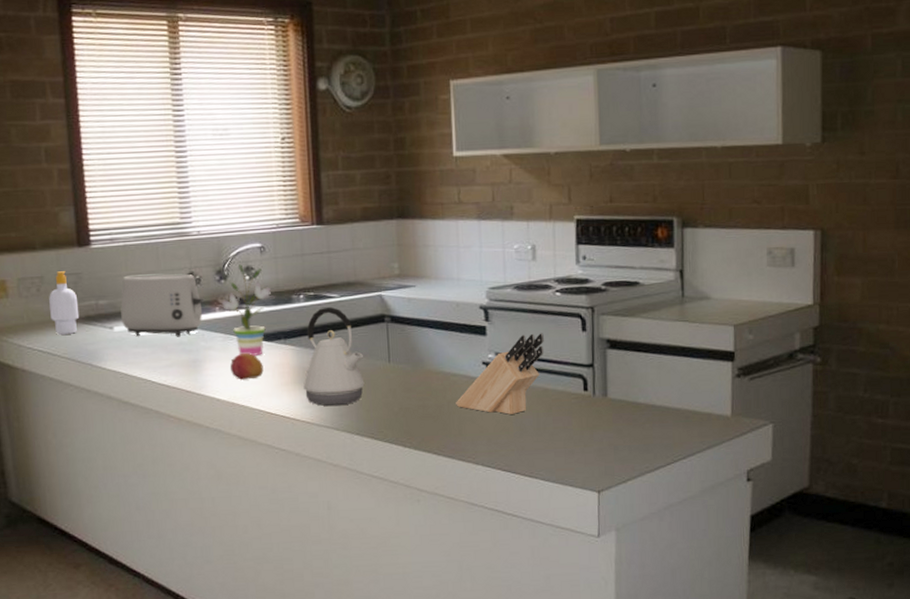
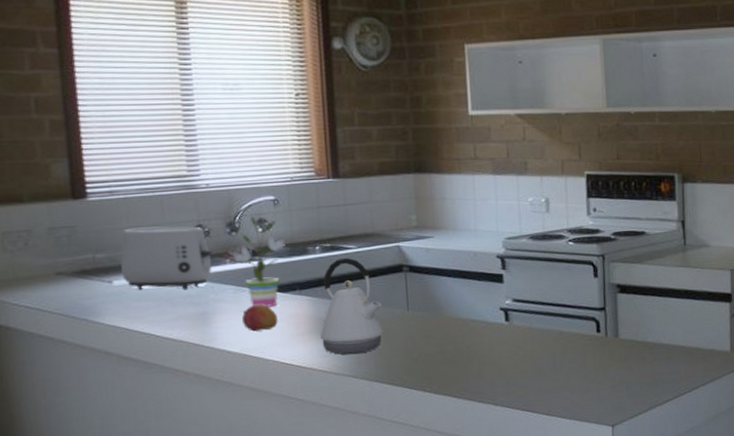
soap bottle: present [49,271,80,335] -> none [38,224,74,290]
knife block: present [456,333,544,415] -> none [475,279,559,357]

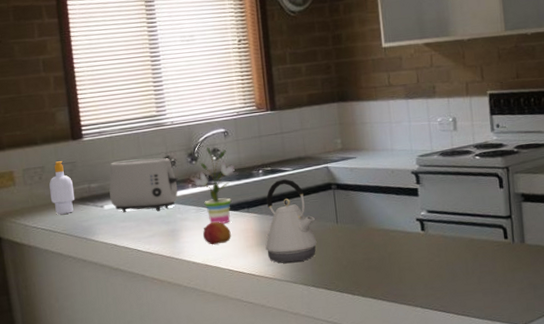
soap bottle: none [38,224,74,290] -> present [49,161,75,215]

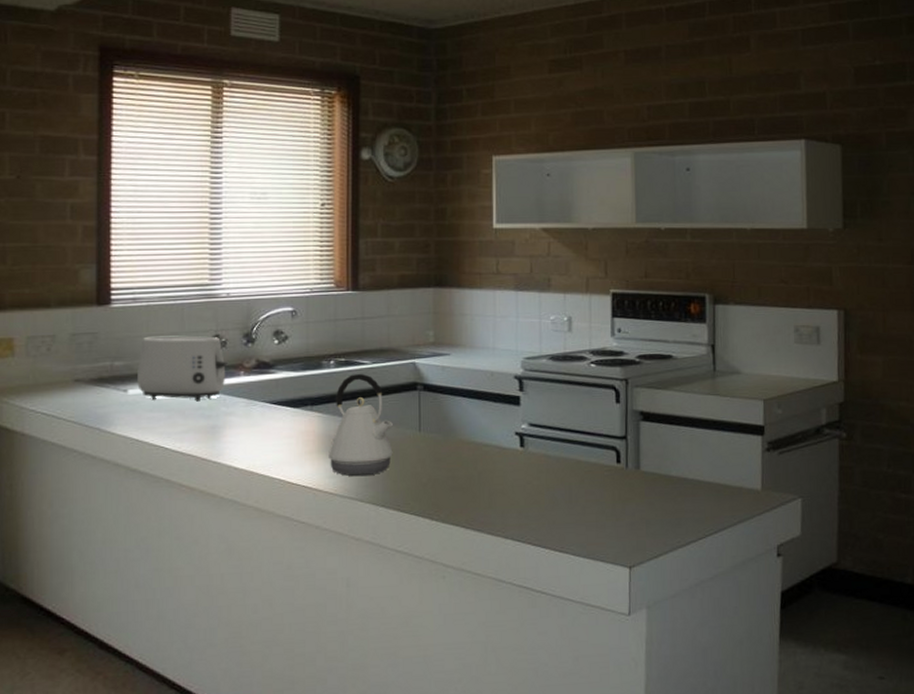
soap bottle: present [49,161,75,215] -> none [59,330,92,397]
potted plant: present [191,147,238,224] -> none [244,328,304,422]
fruit: present [203,221,231,245] -> none [252,419,287,448]

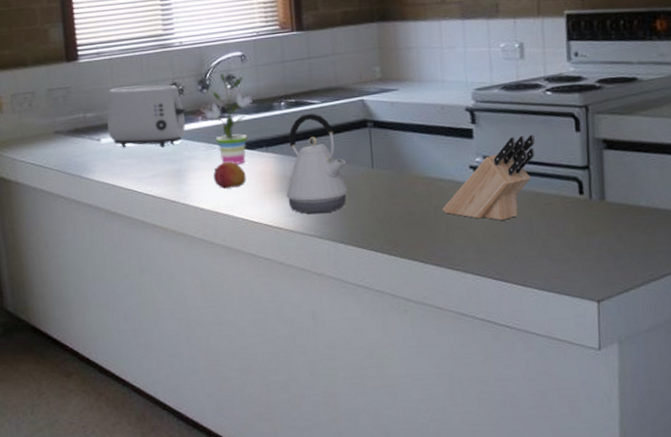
potted plant: none [244,328,304,422] -> present [201,73,256,165]
fruit: none [252,419,287,448] -> present [213,161,246,189]
knife block: none [487,404,578,487] -> present [442,134,536,220]

